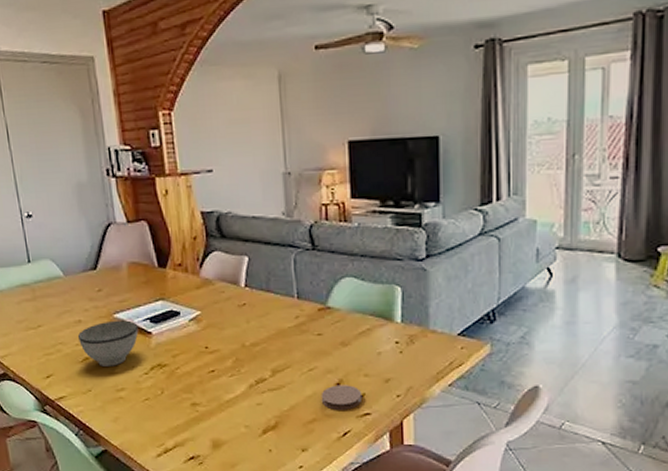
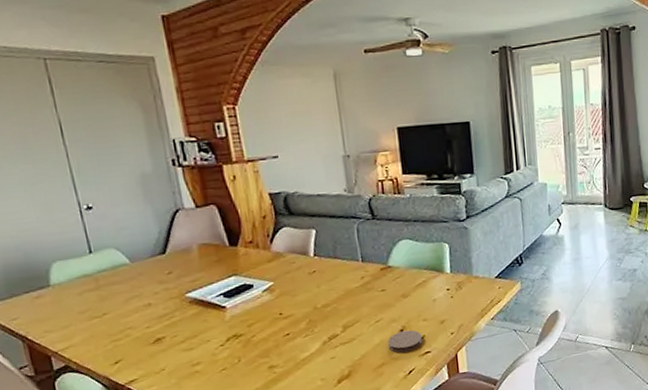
bowl: present [77,320,139,366] -> none [147,298,213,345]

